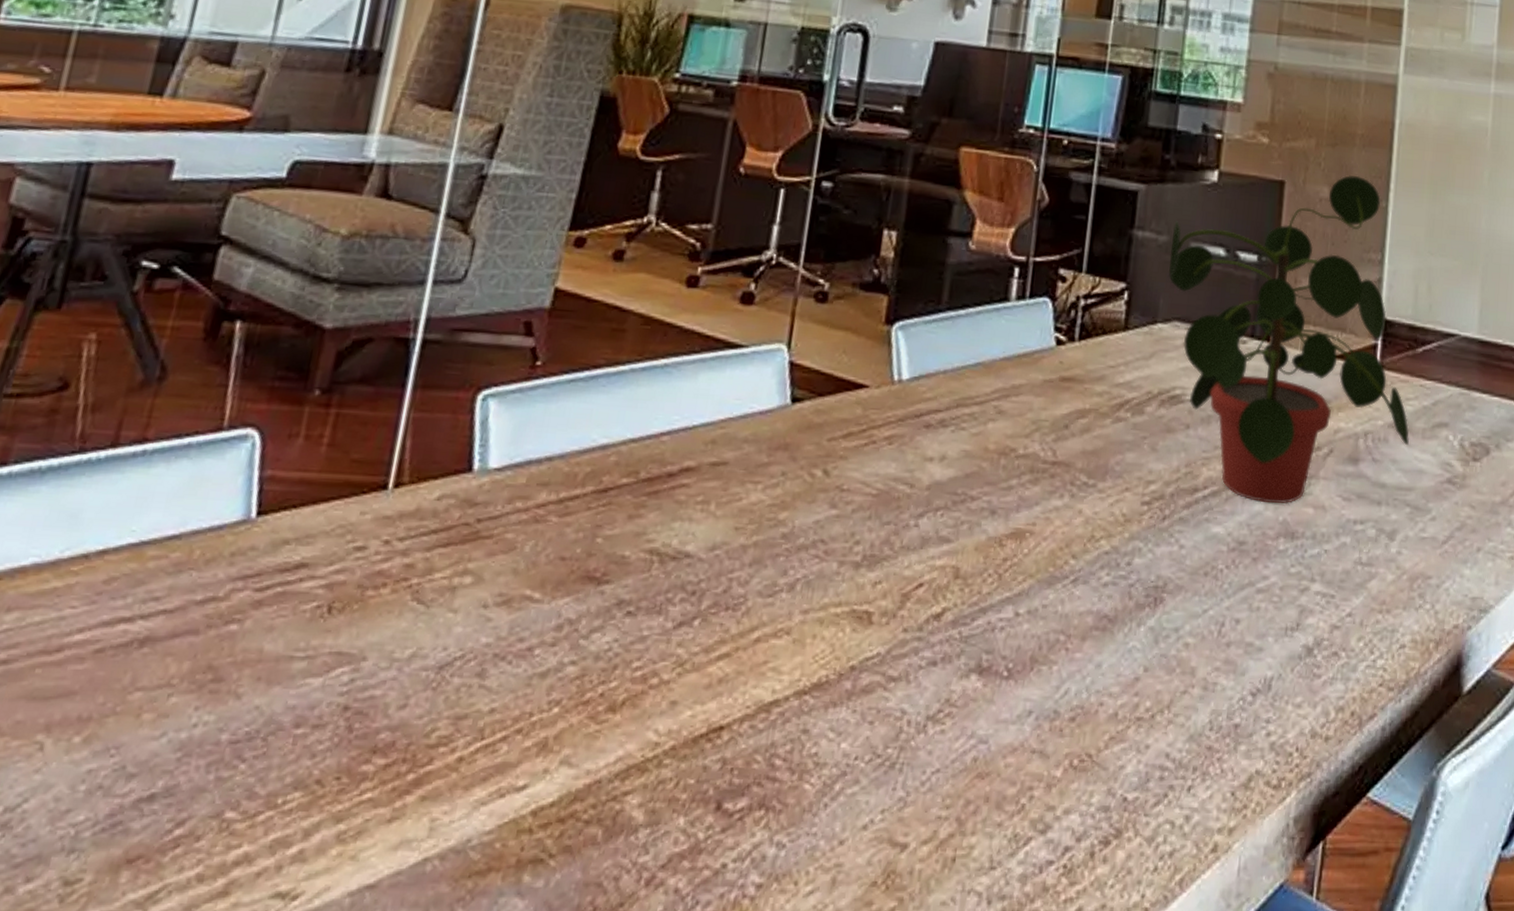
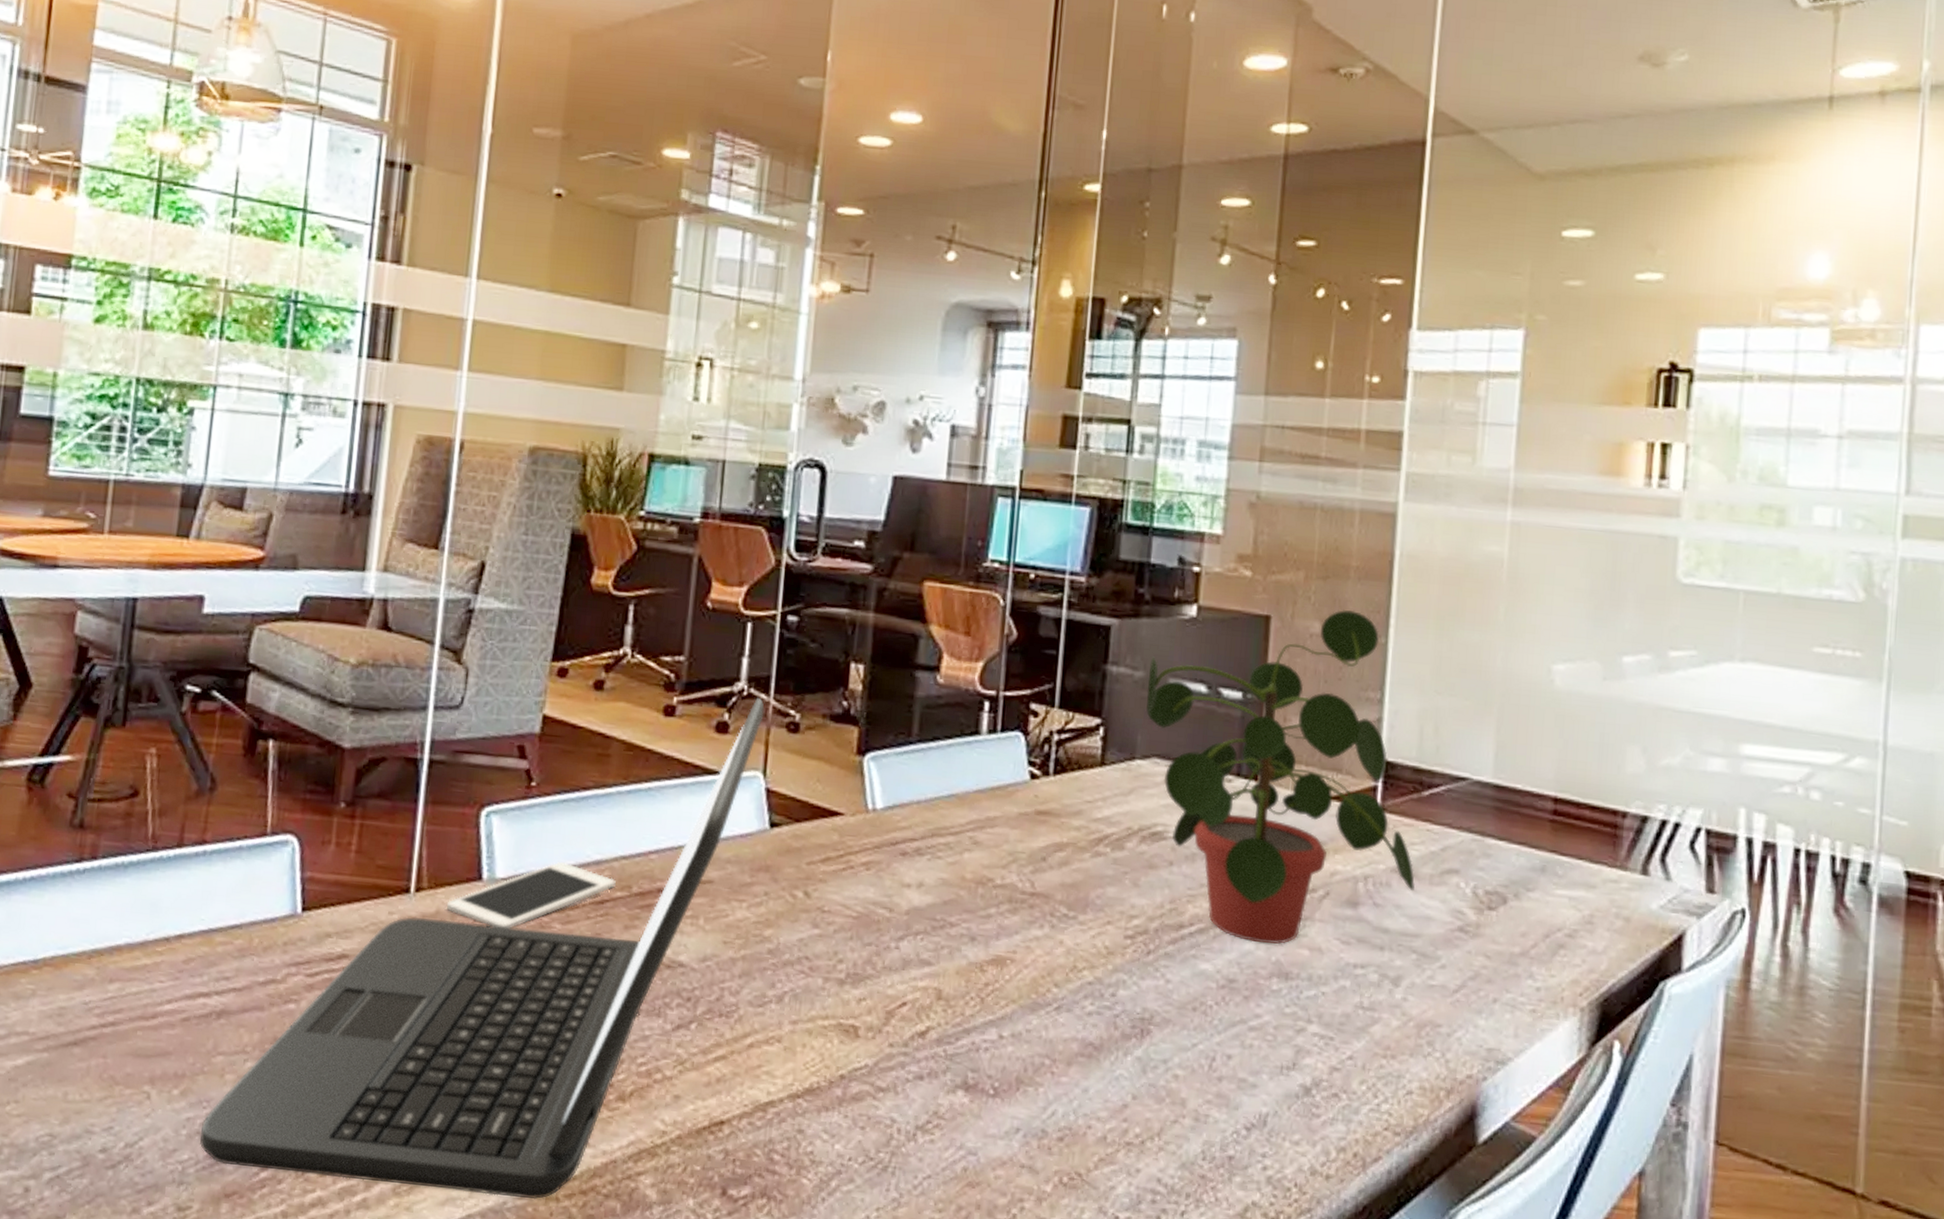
laptop: none [101,266,793,834] -> present [200,697,765,1200]
cell phone: none [428,448,622,524] -> present [446,862,616,929]

